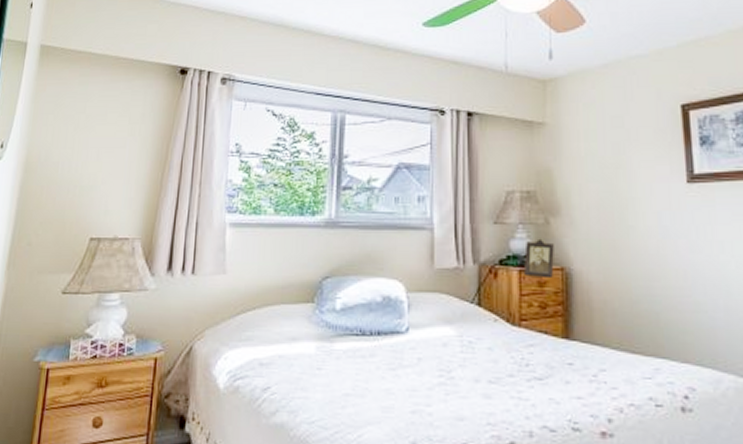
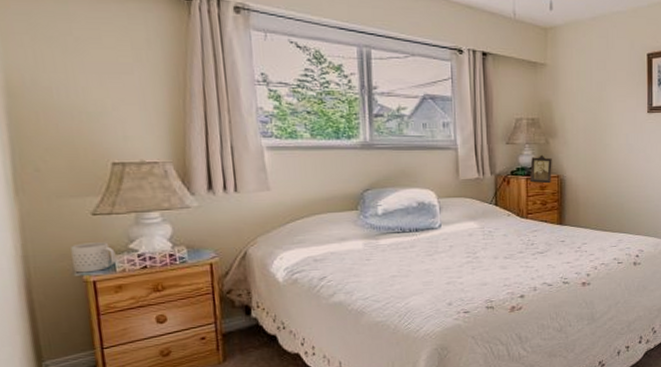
mug: none [33,324,73,358] -> present [70,242,117,273]

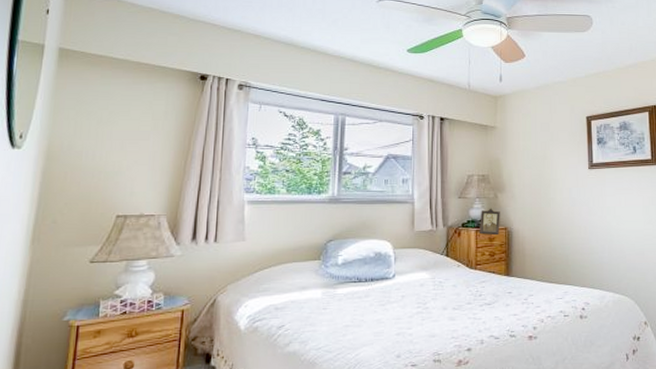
mug: present [70,242,117,273] -> none [62,288,102,318]

